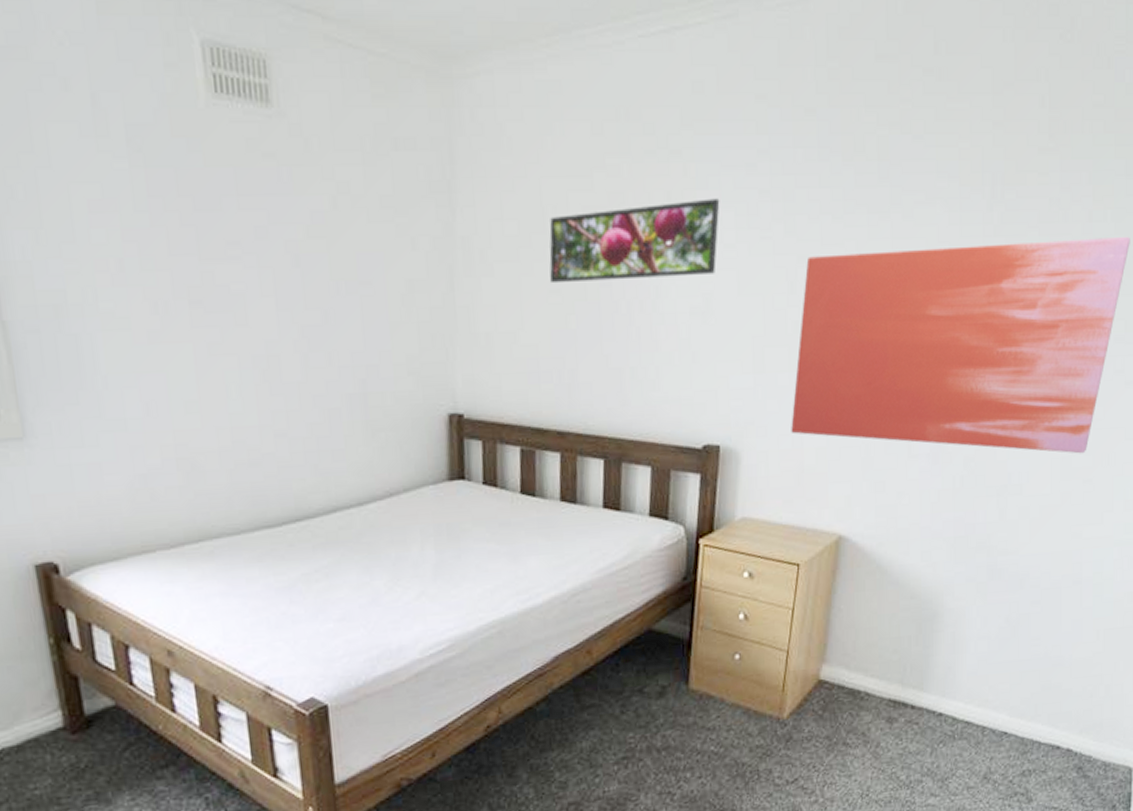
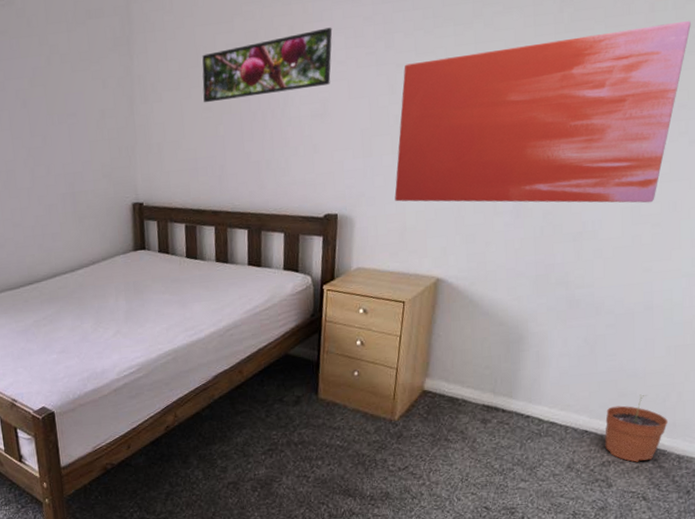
plant pot: none [1026,687,1094,771] -> present [605,394,668,462]

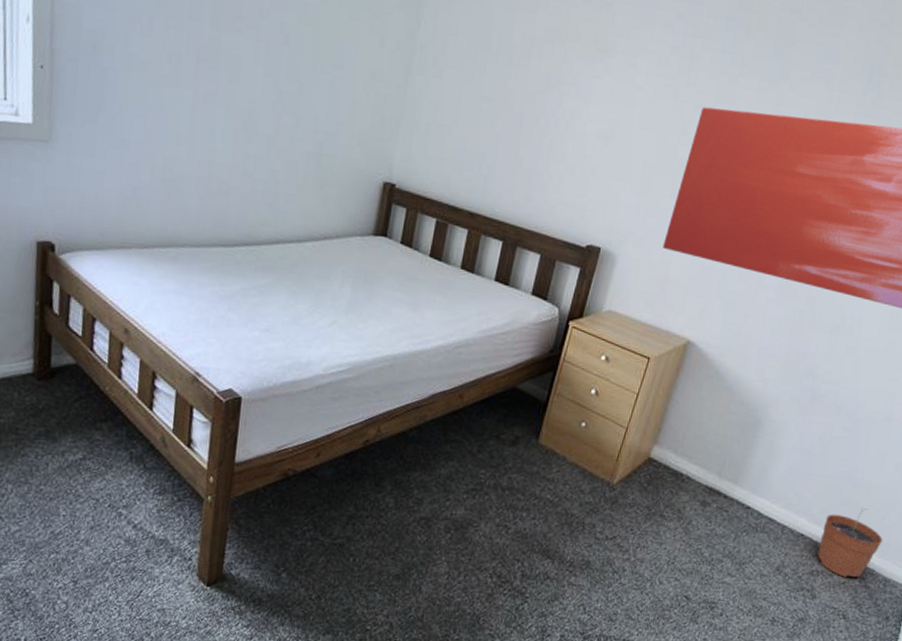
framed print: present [202,27,333,103] -> none [486,39,638,108]

